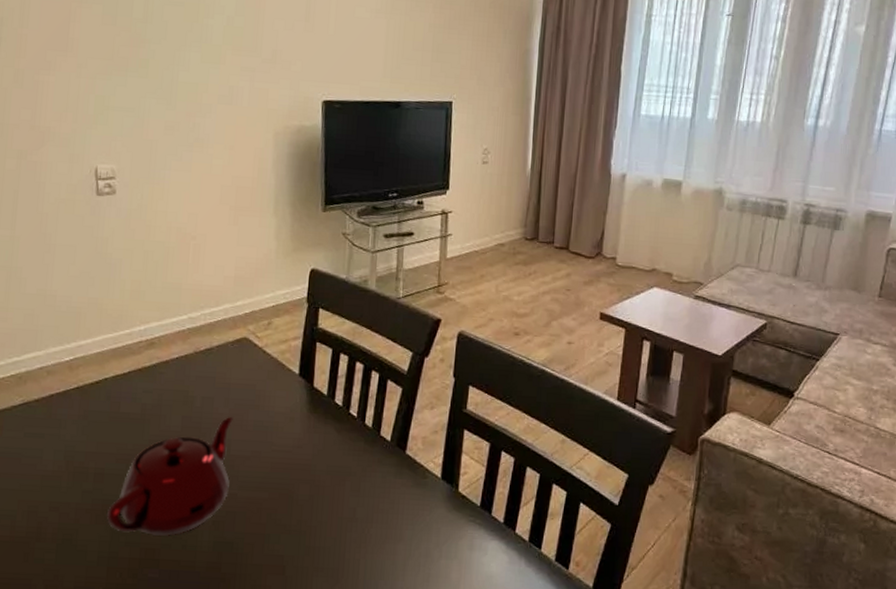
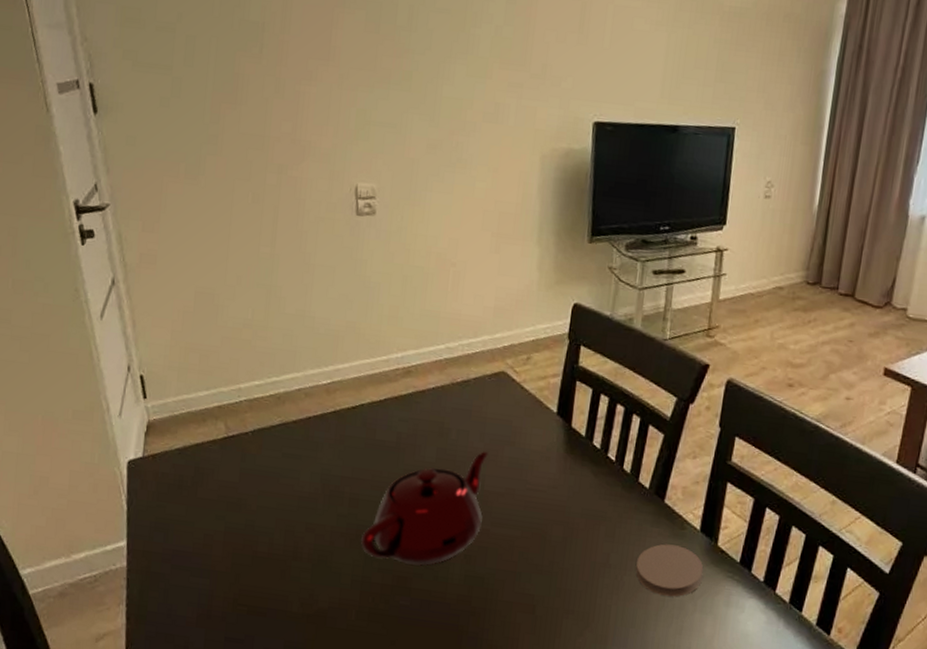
coaster: none [382,494,447,545] -> present [636,544,704,597]

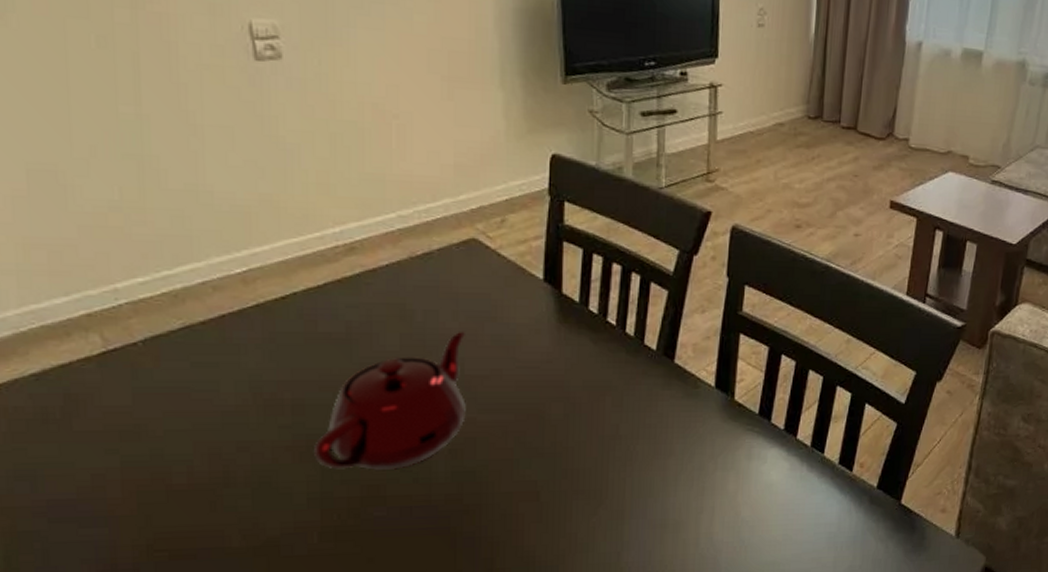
coaster: present [636,544,704,597] -> none [649,405,722,459]

